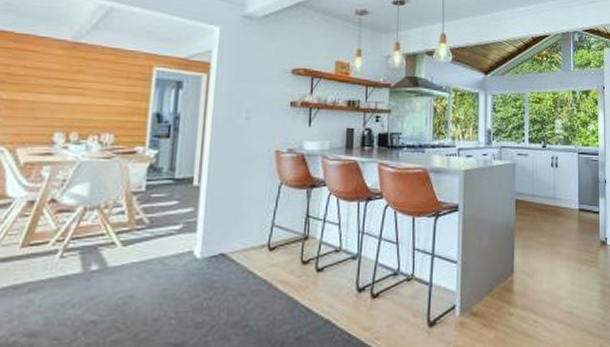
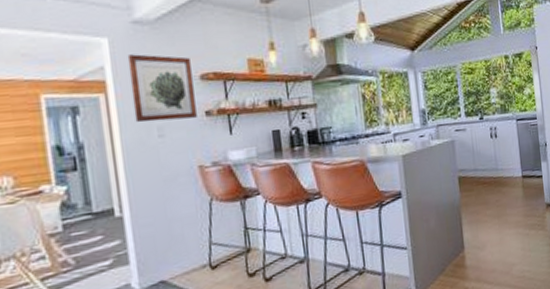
wall art: none [228,43,286,106] -> present [127,54,197,123]

